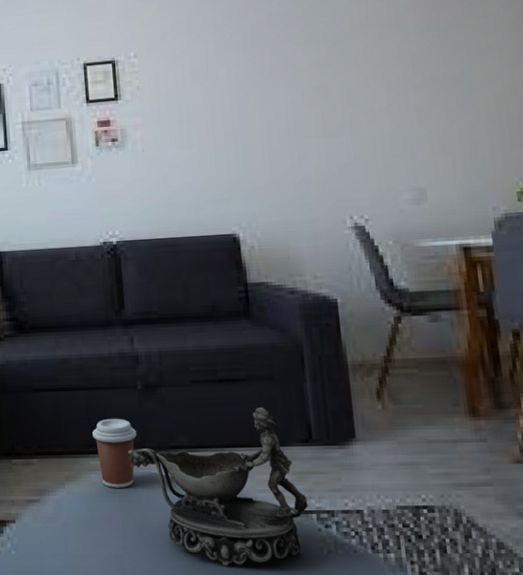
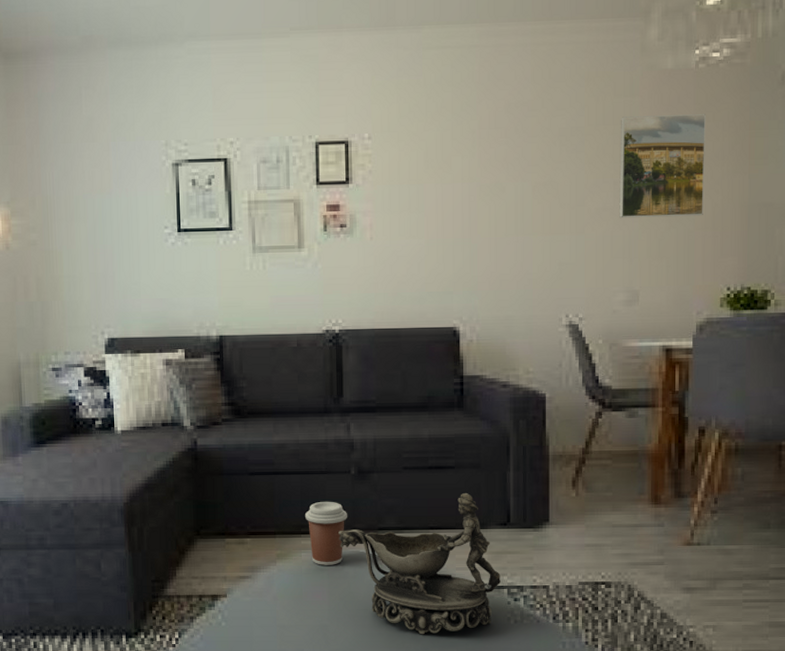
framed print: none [386,10,486,117] -> present [619,114,706,219]

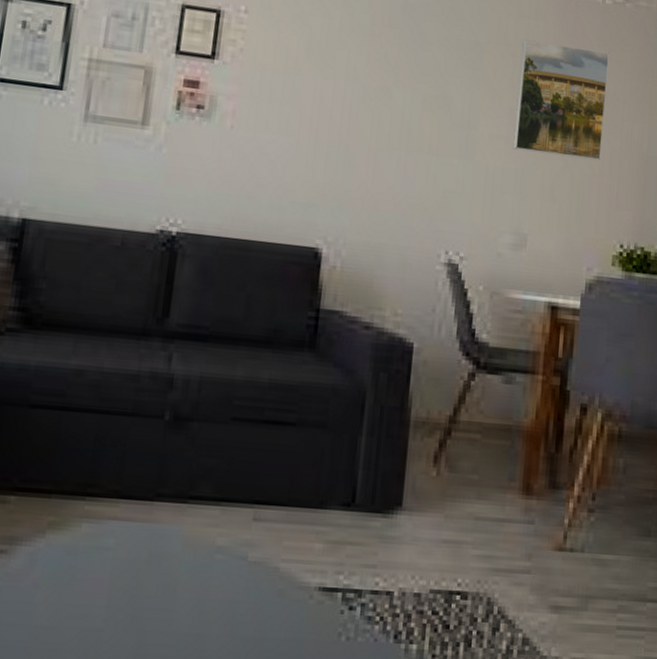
coffee cup: present [305,501,347,565] -> none [95,453,152,543]
decorative bowl: present [338,493,500,635] -> none [135,459,336,651]

